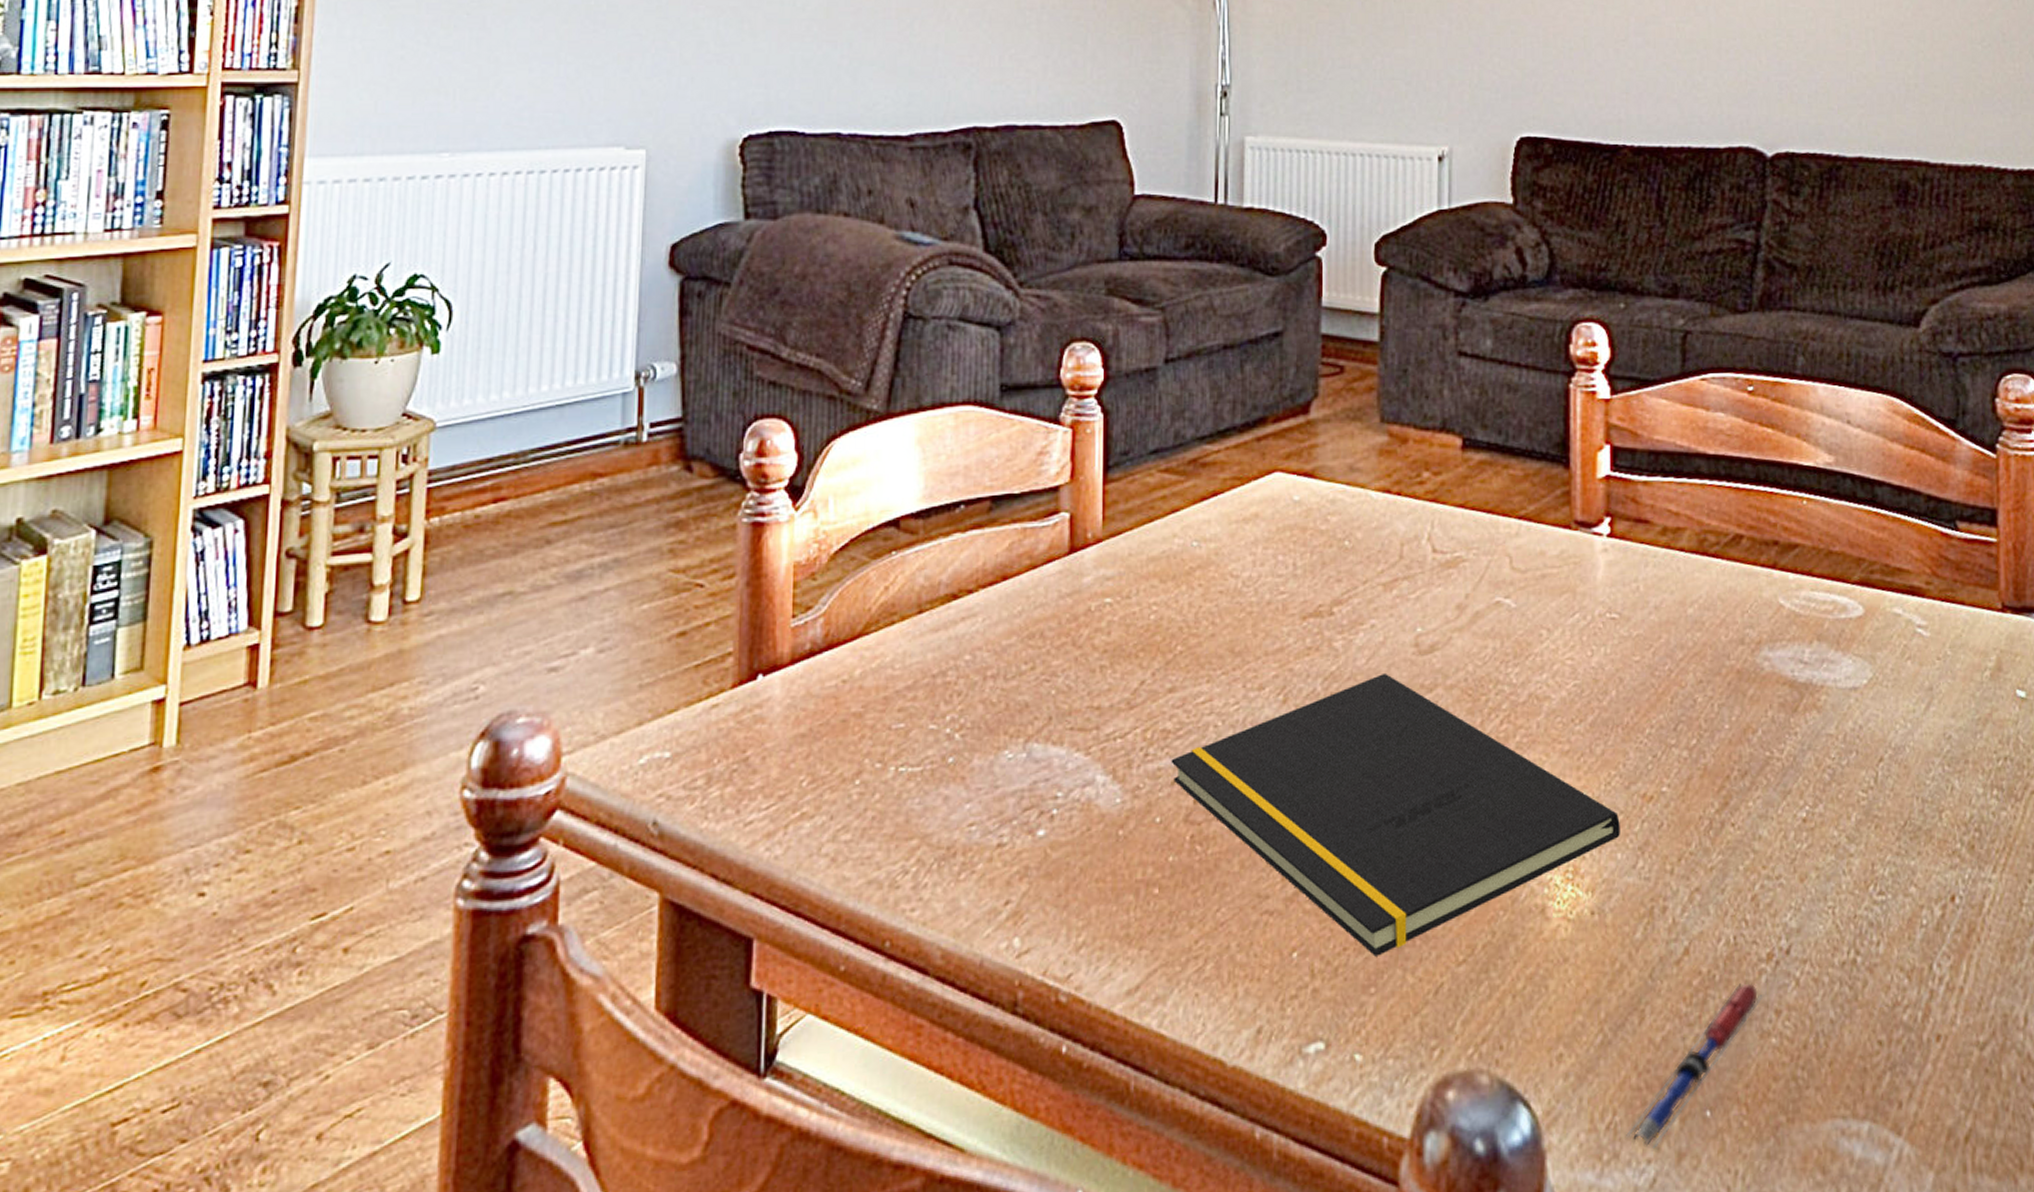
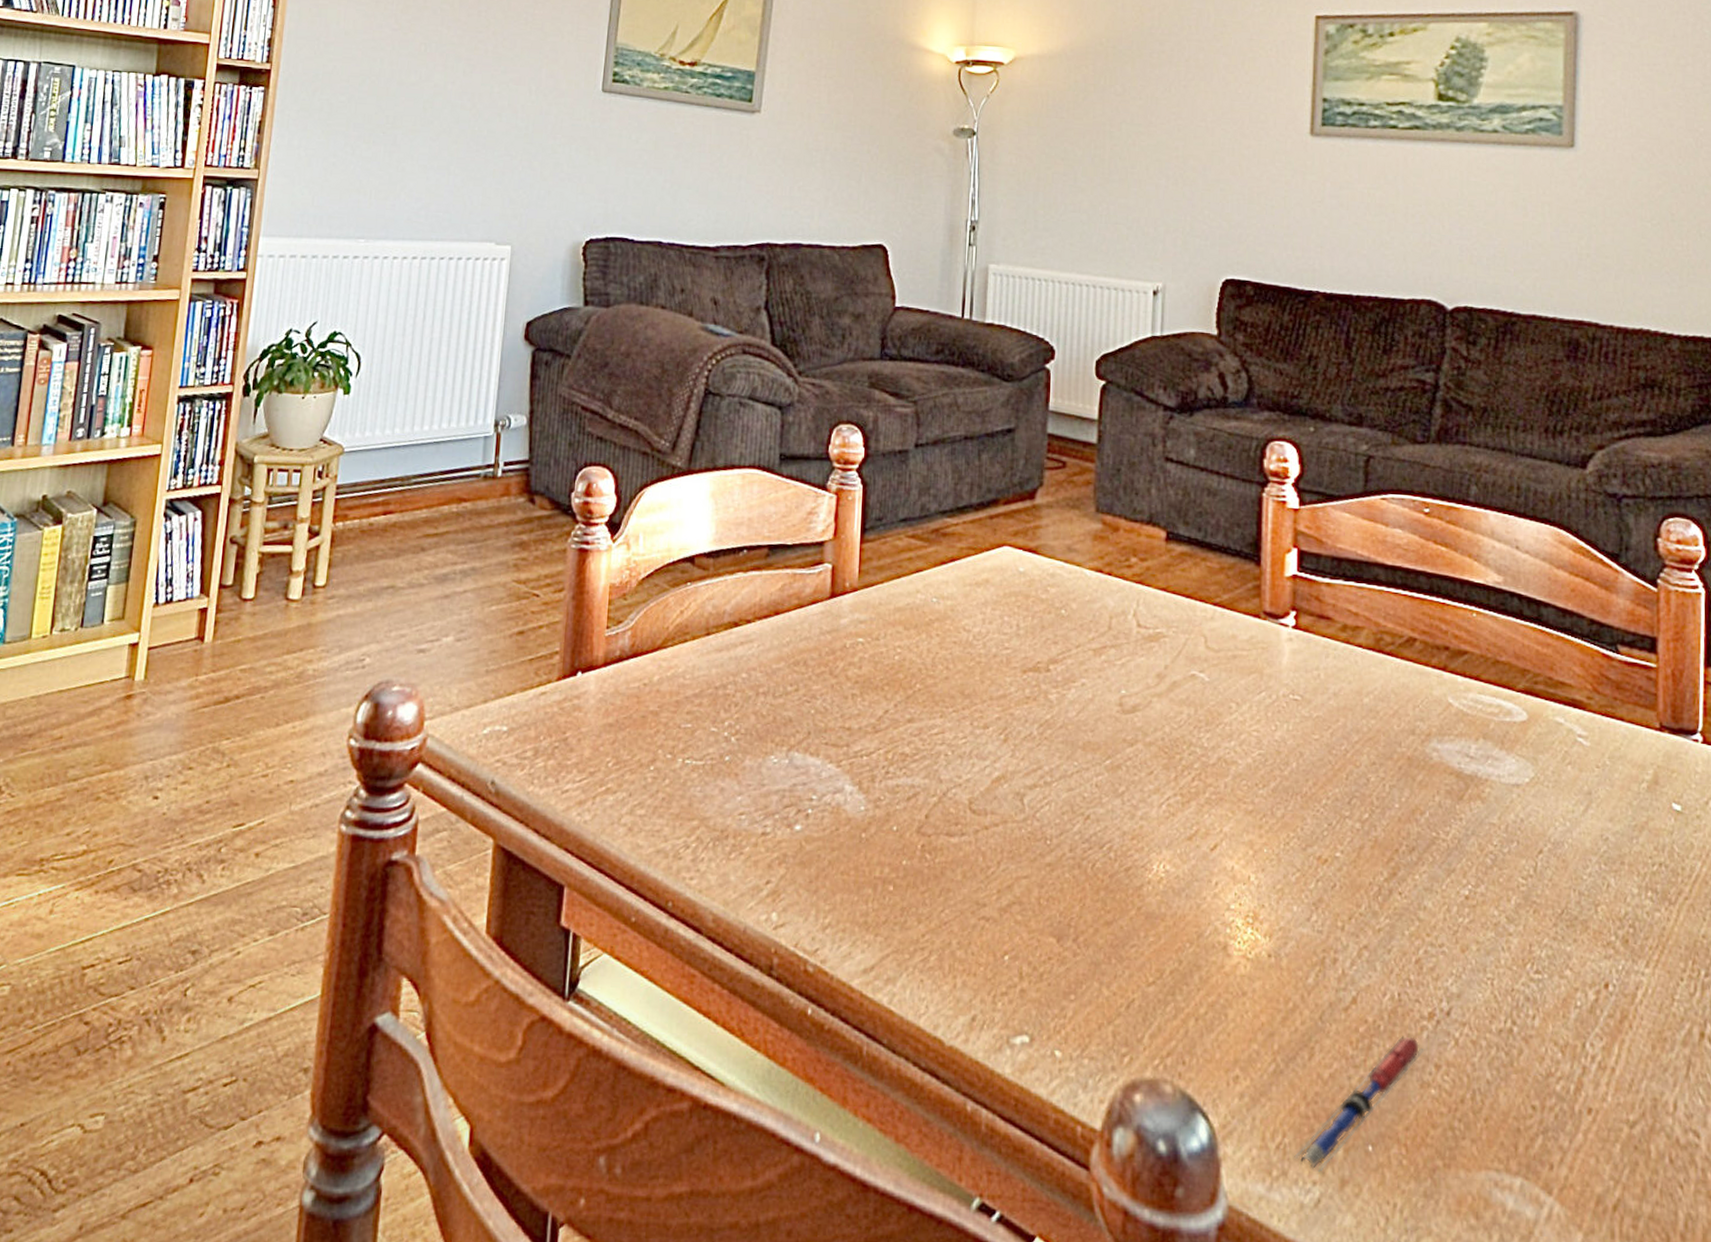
notepad: present [1171,674,1620,957] -> none [907,726,1297,968]

